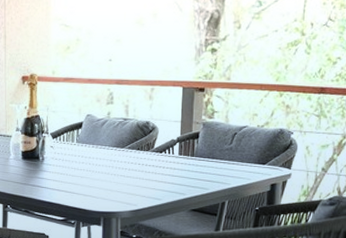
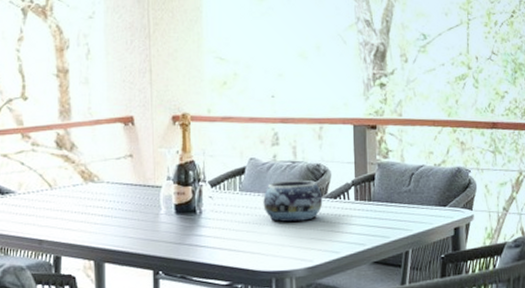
decorative bowl: none [96,135,150,171] -> present [263,179,323,222]

